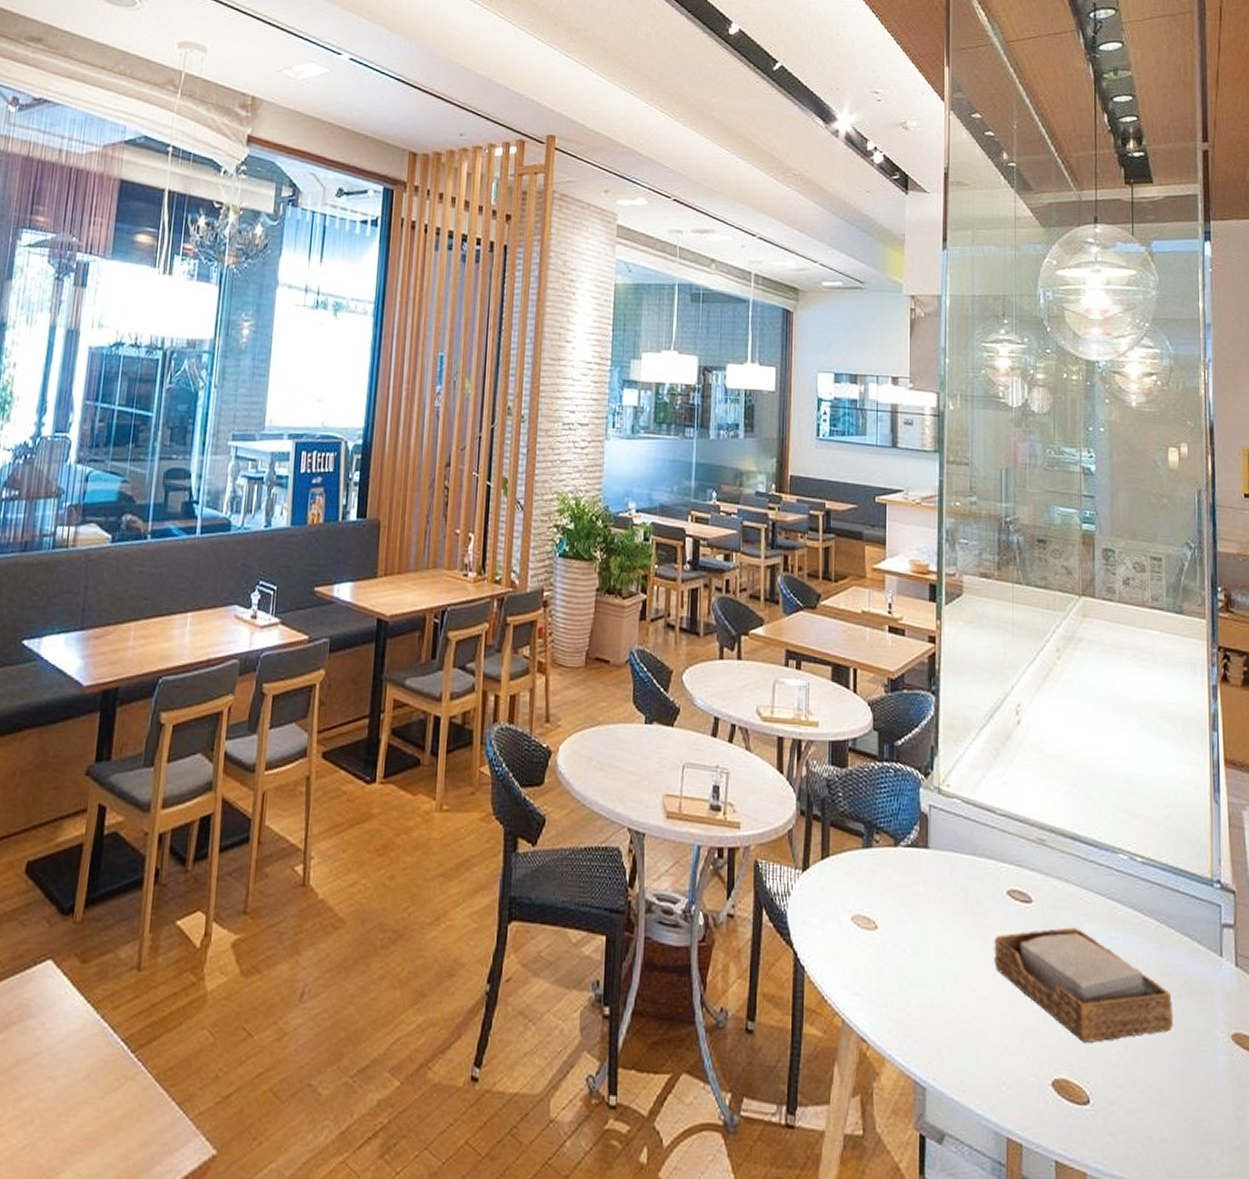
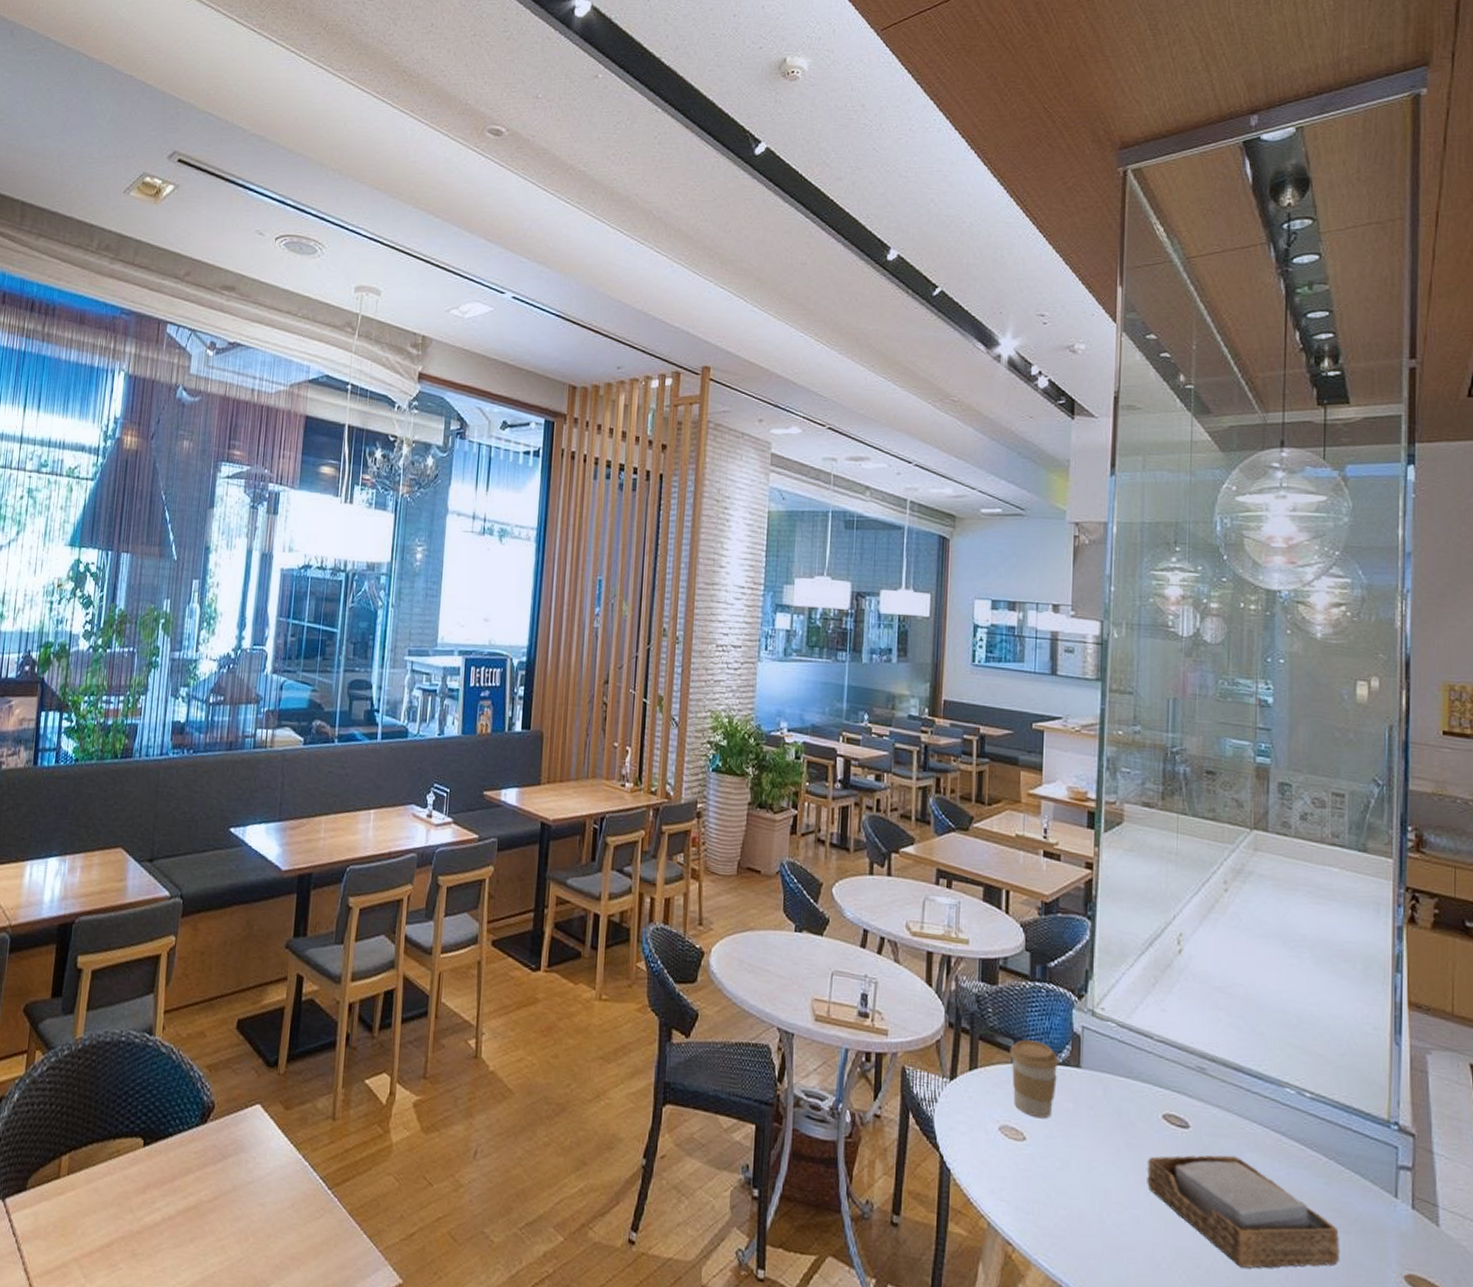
coffee cup: none [860,823,908,905] -> present [1010,1039,1059,1119]

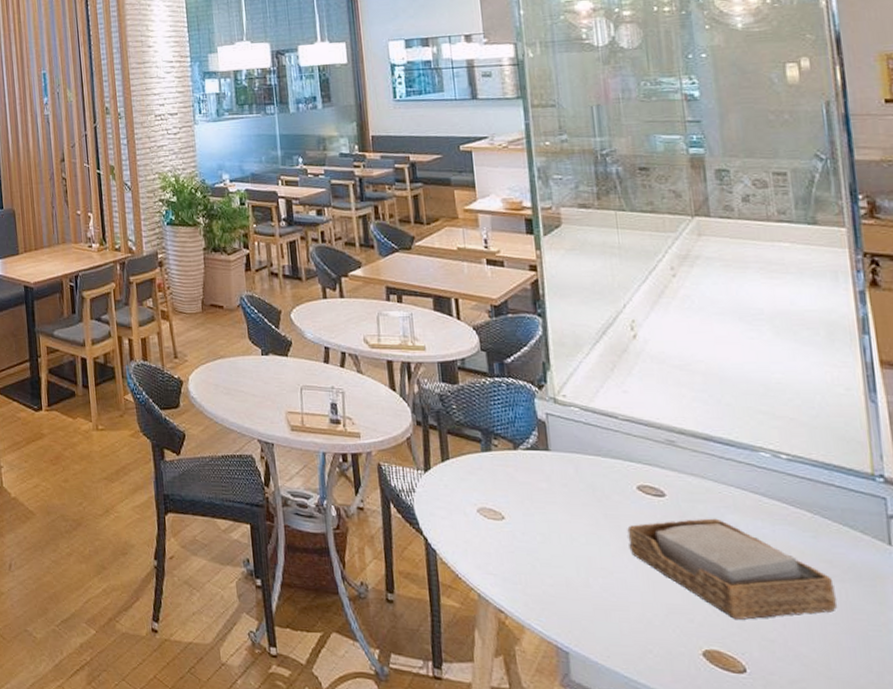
coffee cup: present [1010,1039,1059,1119] -> none [478,430,528,499]

